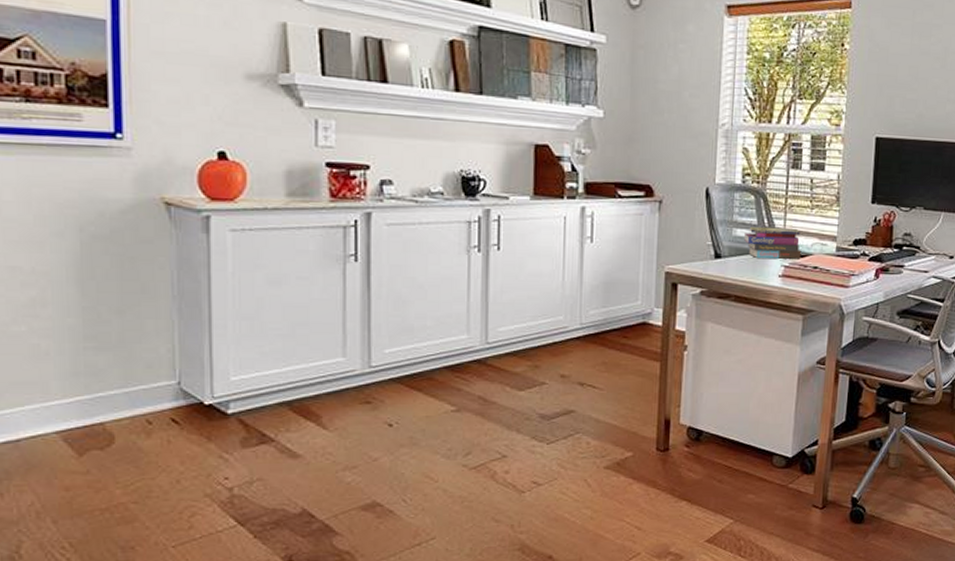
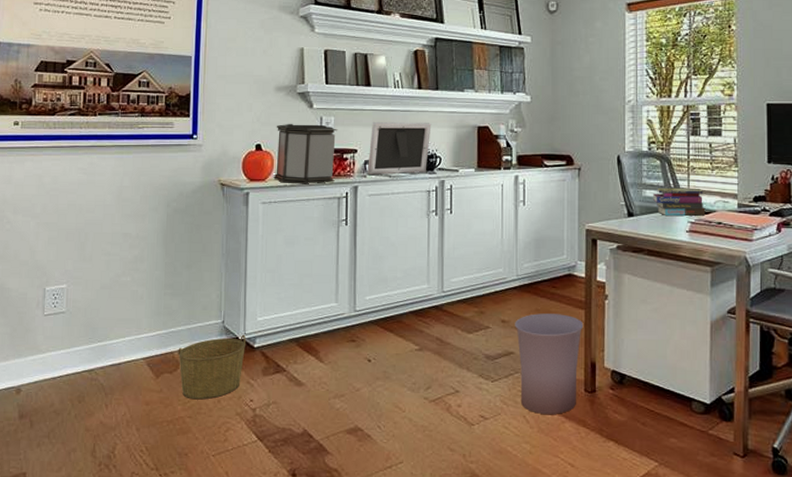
basket: none [111,398,216,481] -> present [178,334,247,400]
decorative box: none [247,125,342,208] -> present [273,123,338,184]
picture frame: none [385,131,473,200] -> present [367,122,432,176]
waste bin: none [576,367,658,476] -> present [515,313,584,414]

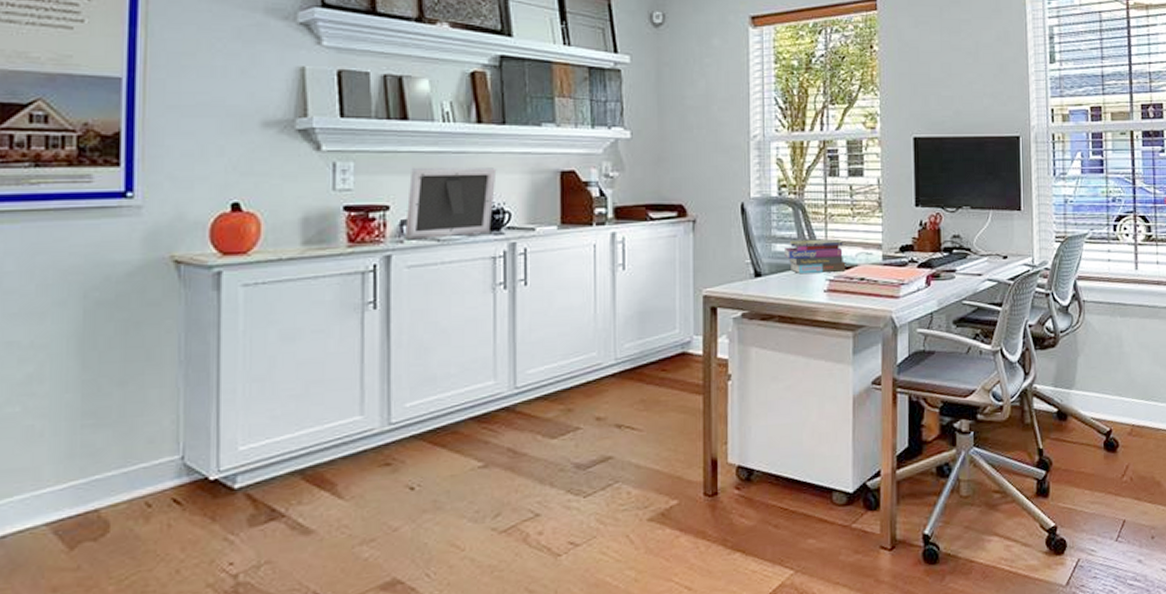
basket: present [178,334,247,400] -> none [106,472,222,574]
decorative box: present [273,123,338,184] -> none [261,172,360,257]
waste bin: present [515,313,584,414] -> none [613,402,702,531]

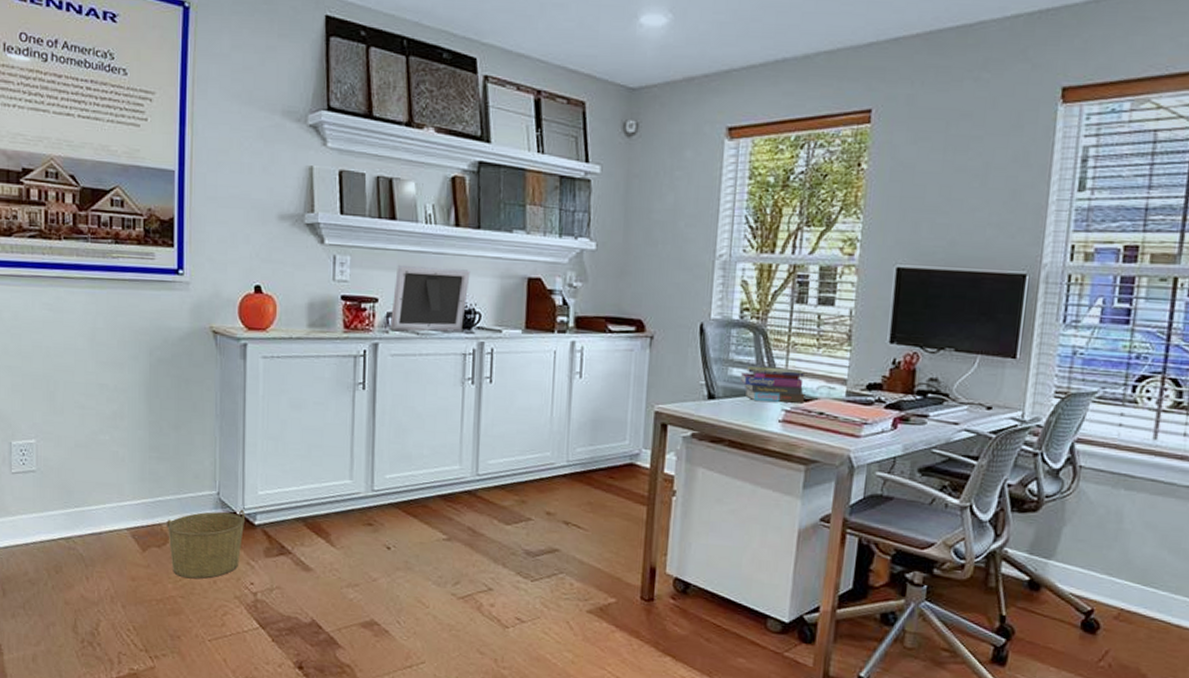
basket: none [106,472,222,574] -> present [167,509,246,579]

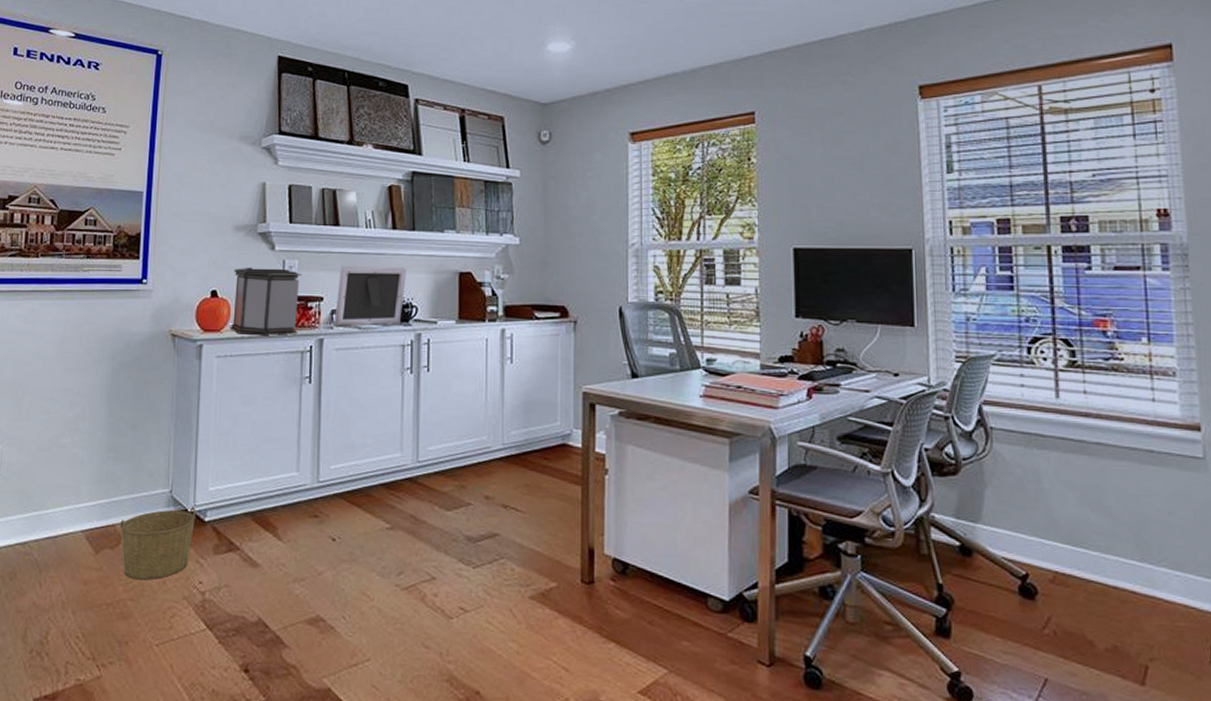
decorative box: none [276,261,355,338] -> present [230,267,303,336]
books: present [741,365,805,403] -> none [661,344,723,379]

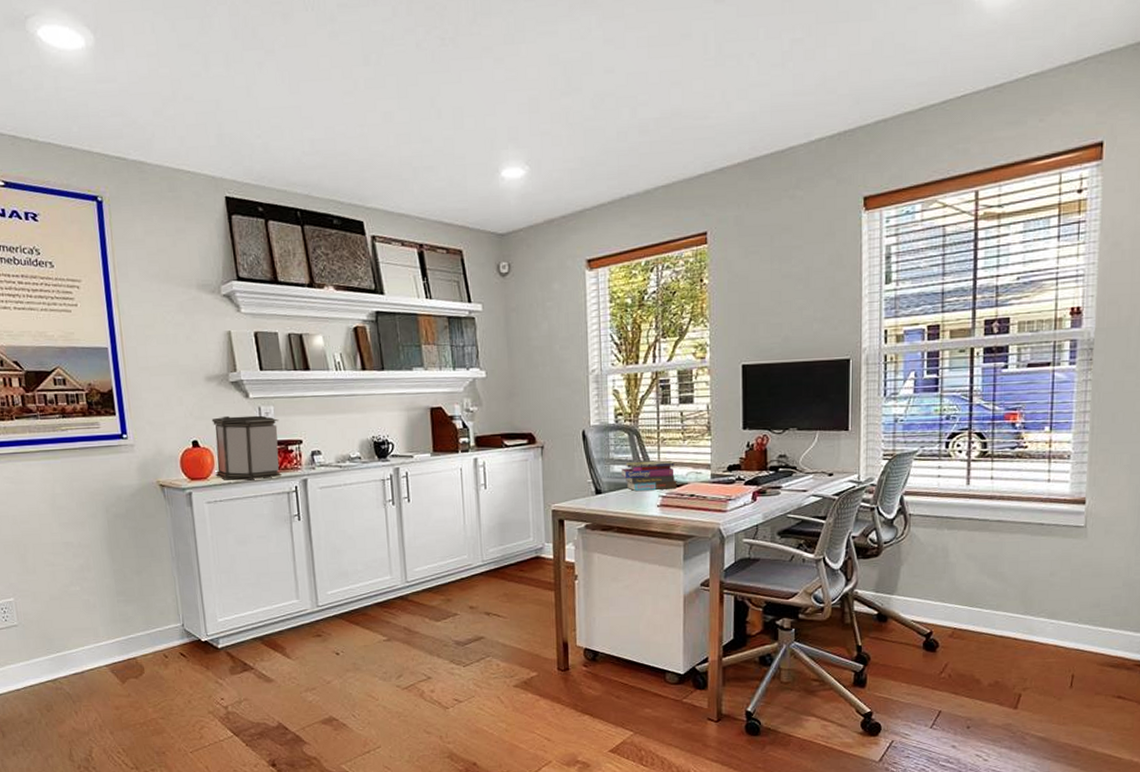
basket: present [120,506,196,580] -> none [140,636,210,702]
picture frame: present [334,267,407,327] -> none [315,407,380,467]
books: none [661,344,723,379] -> present [622,460,677,492]

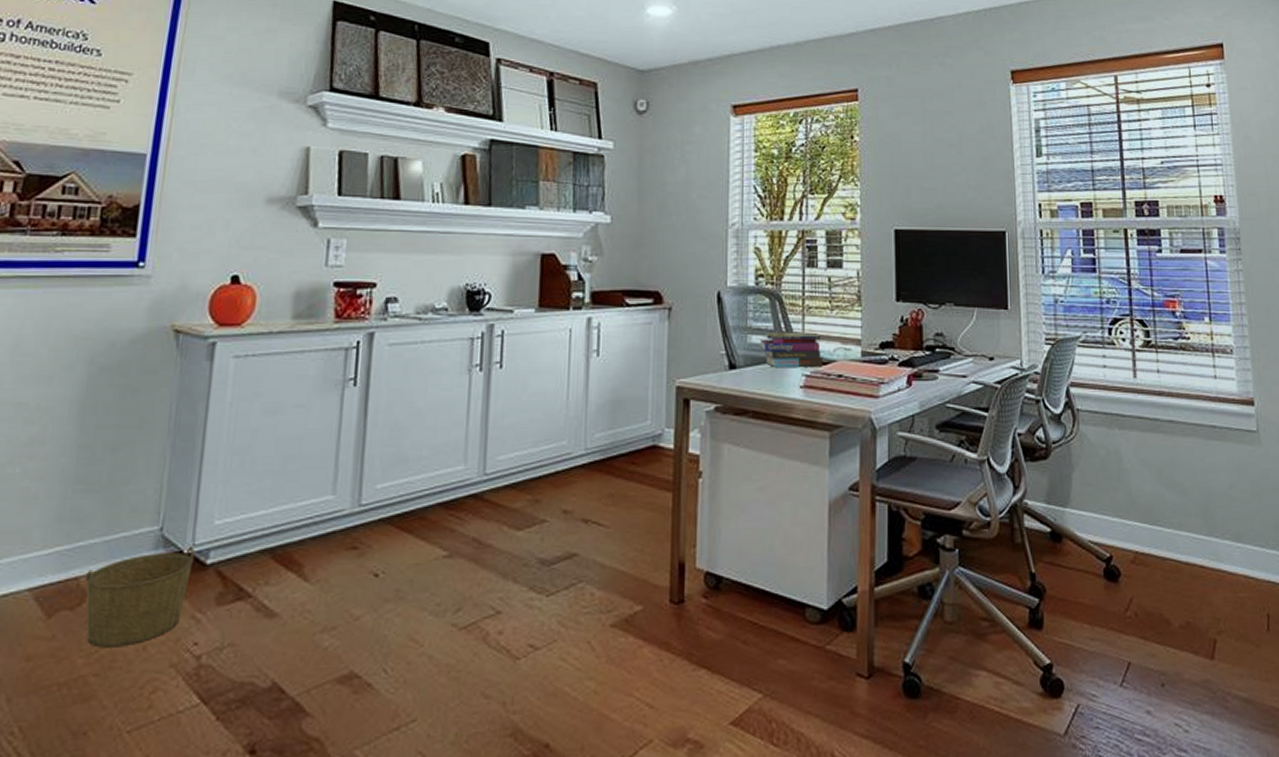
basket: none [140,636,210,702] -> present [85,545,195,648]
decorative box: present [211,415,282,481] -> none [254,247,352,330]

